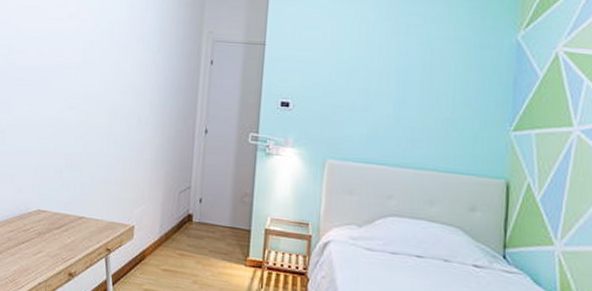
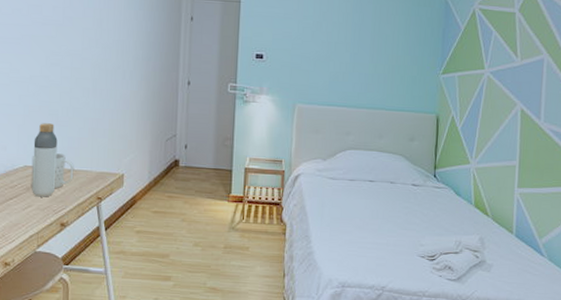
mug: none [42,199,85,236] -> present [31,153,74,189]
bottle: none [43,167,71,244] -> present [32,123,58,197]

